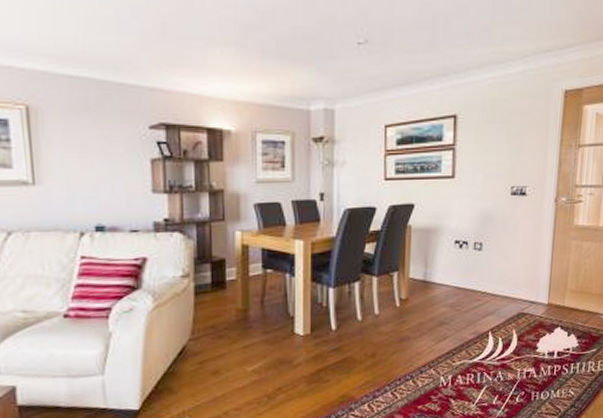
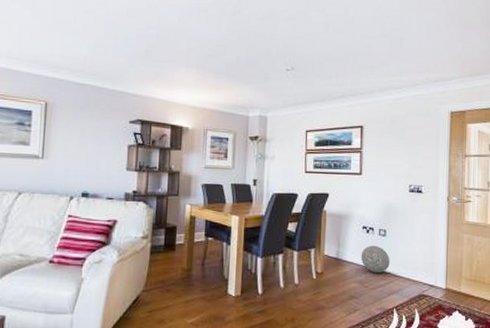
decorative ball: none [452,261,486,294] -> present [361,245,390,274]

